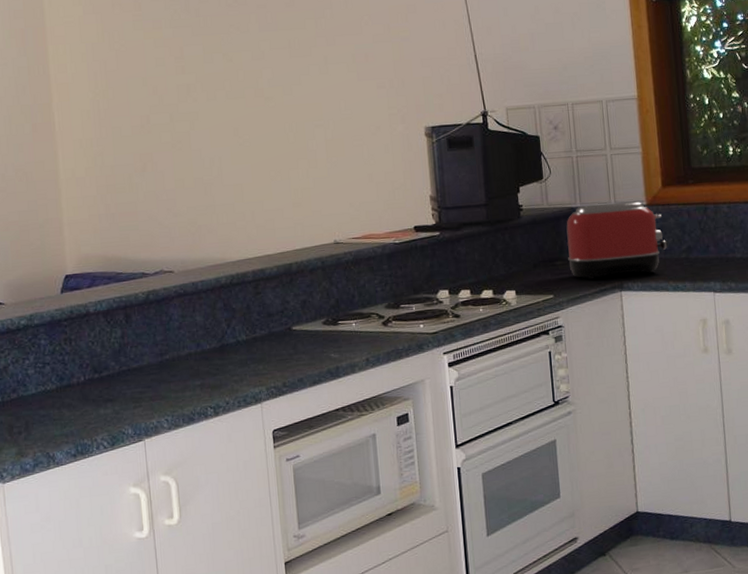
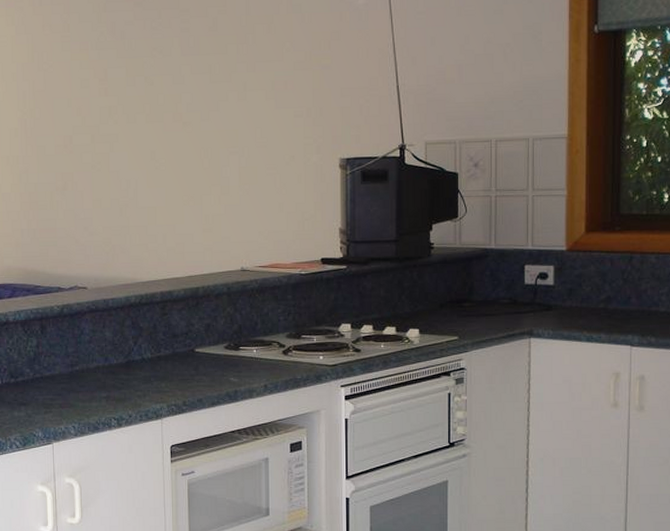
toaster: present [566,201,669,280] -> none [476,246,586,323]

